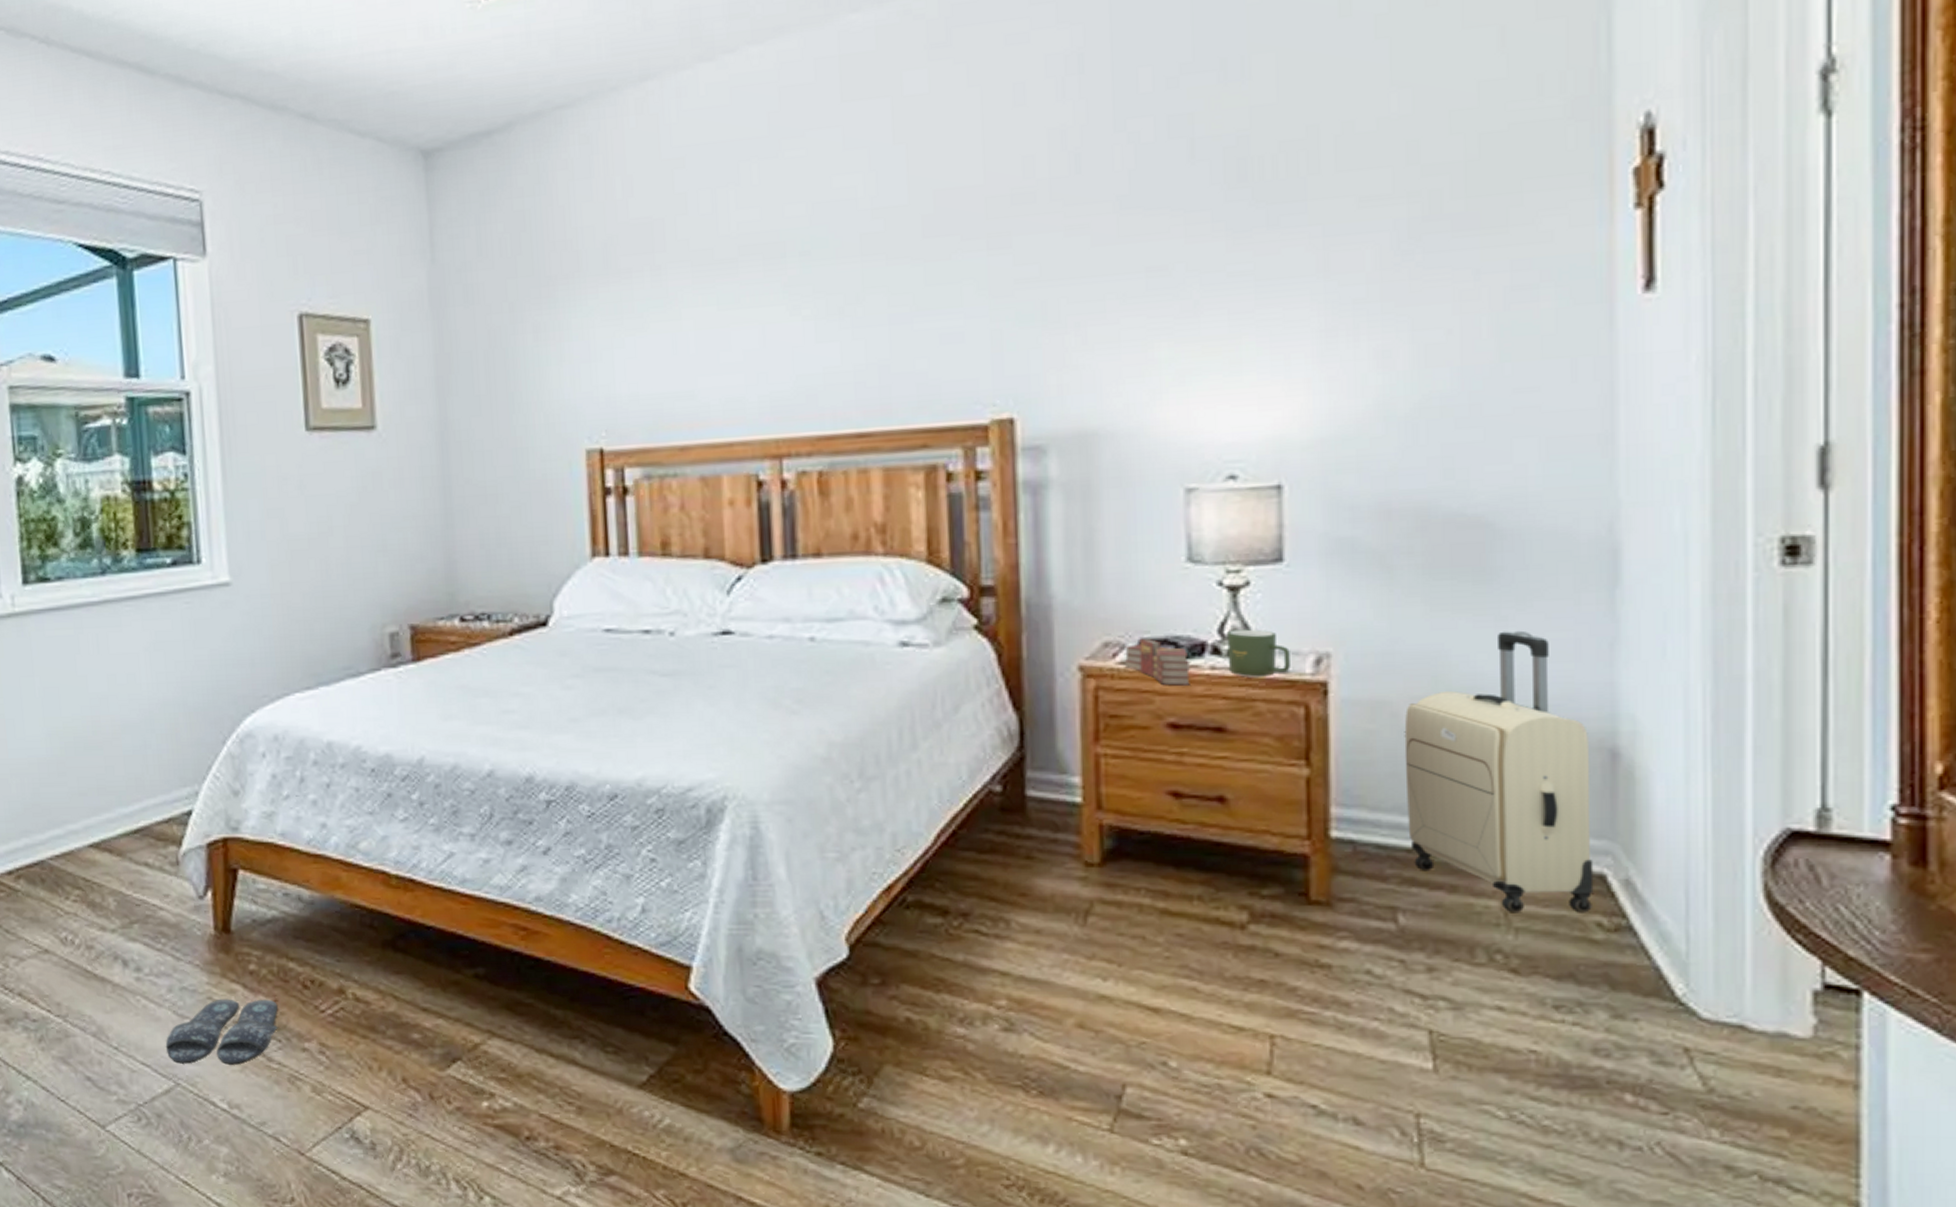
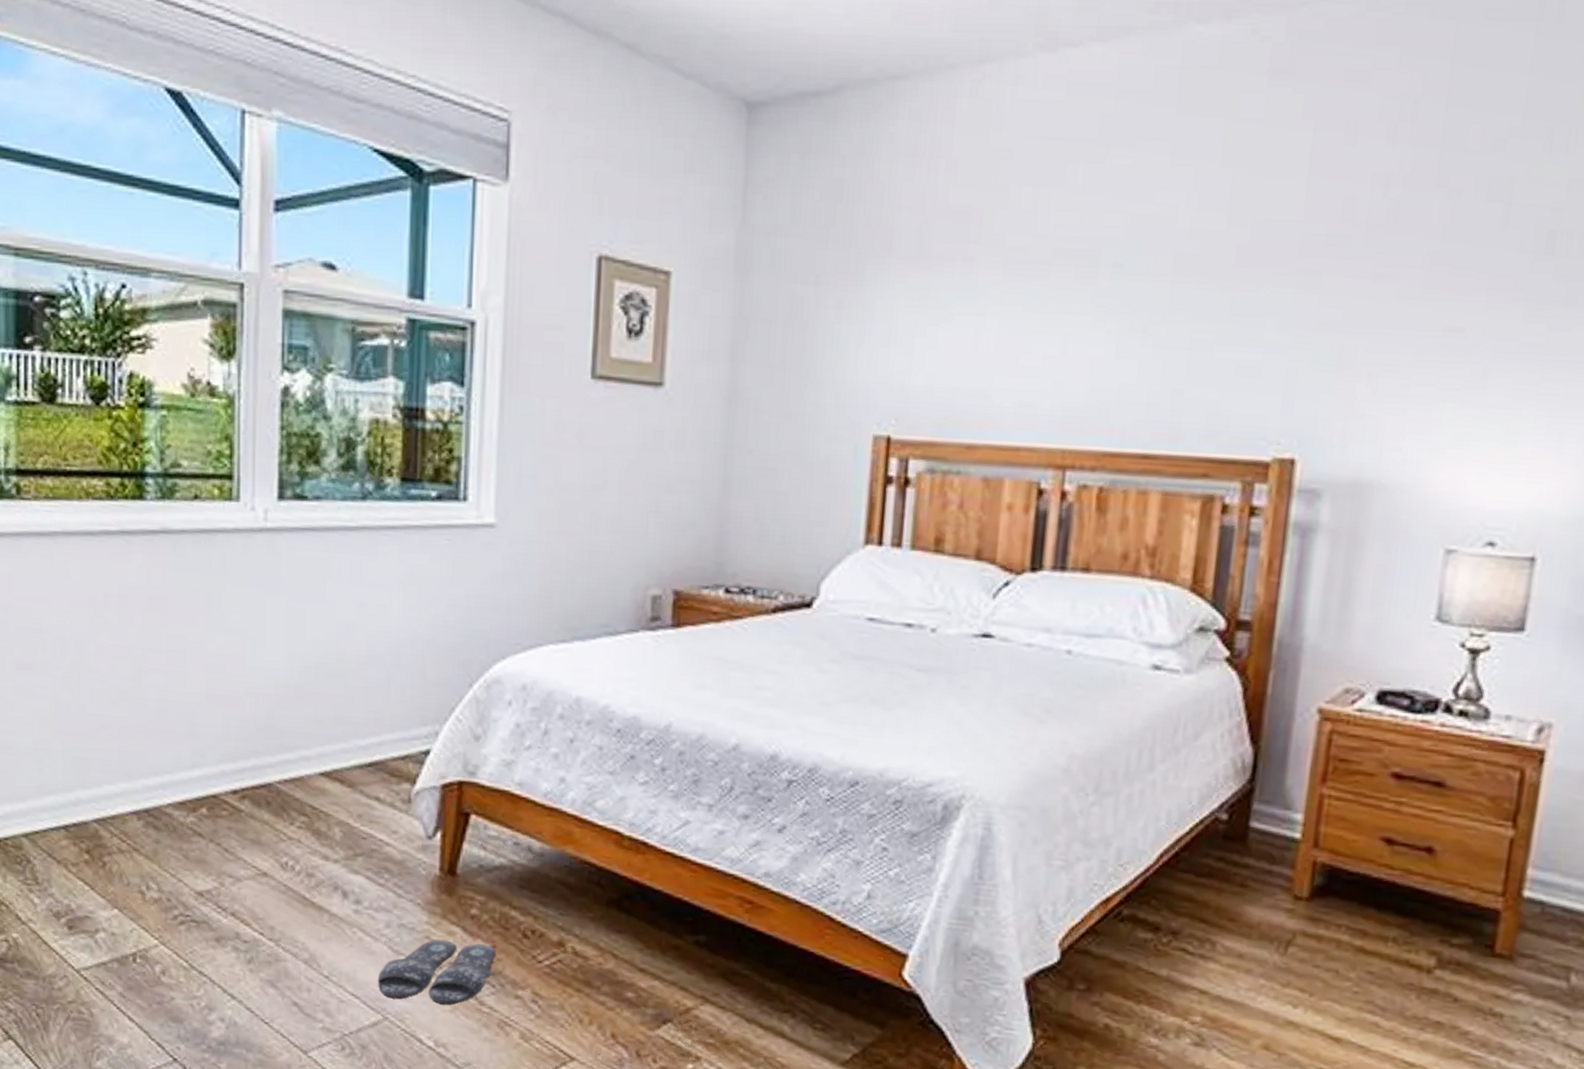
book: present [1124,638,1191,686] -> none [1360,688,1423,739]
mug: present [1227,629,1290,679] -> none [1457,691,1516,741]

